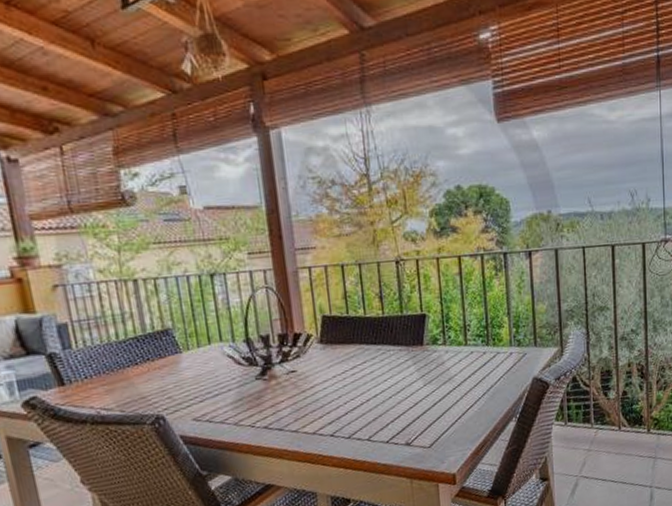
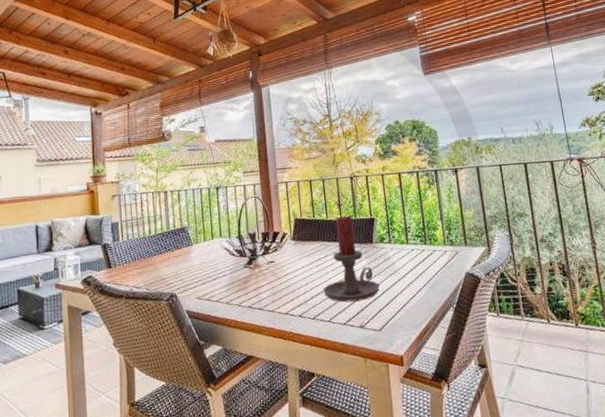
candle holder: none [360,310,431,417] -> present [323,215,380,303]

